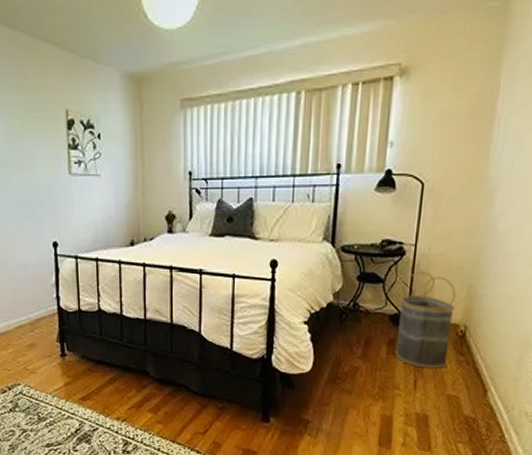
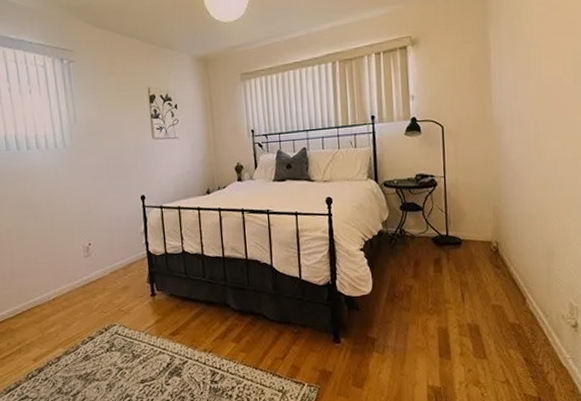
basket: present [395,272,456,368] -> none [438,199,487,282]

